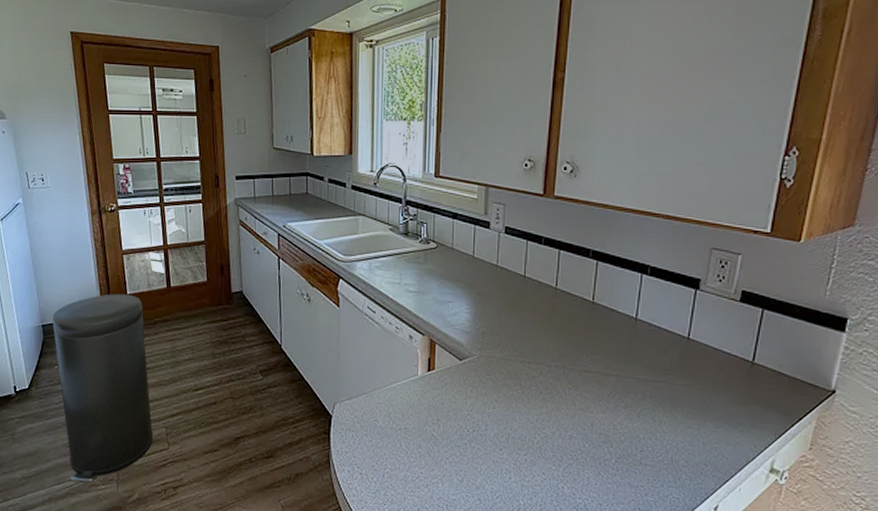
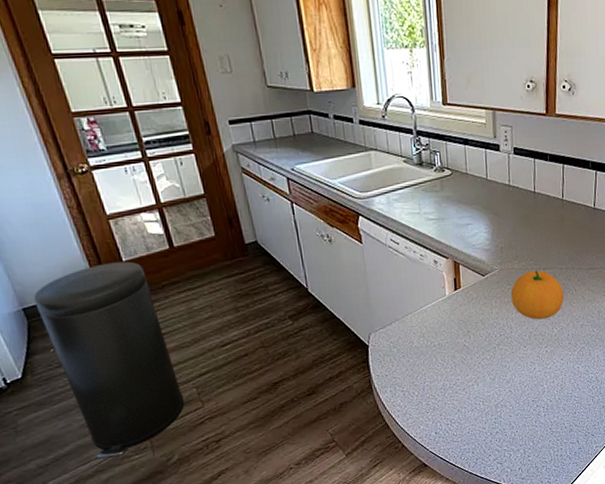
fruit: none [489,362,551,421] -> present [510,270,564,320]

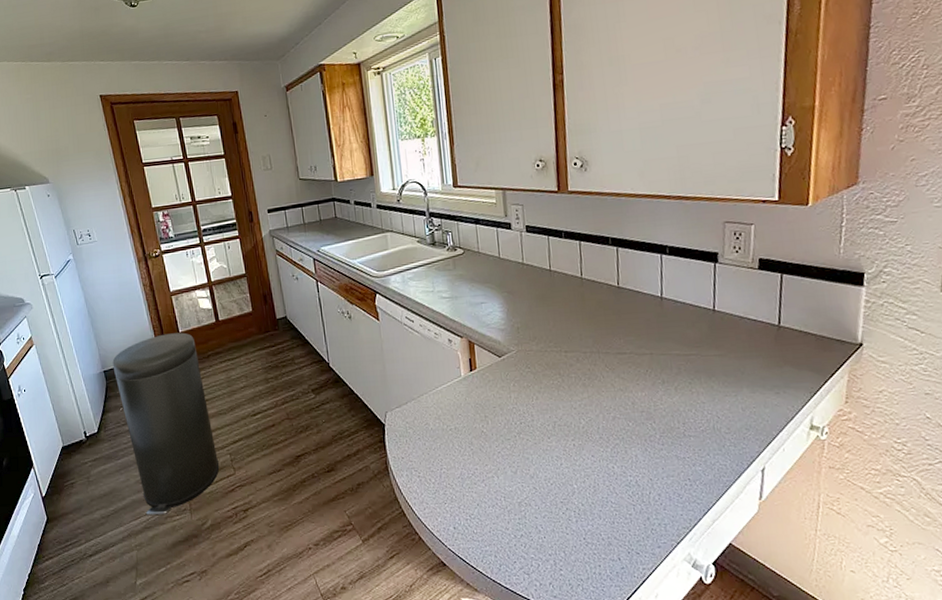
fruit: present [510,270,564,320] -> none [529,352,591,408]

